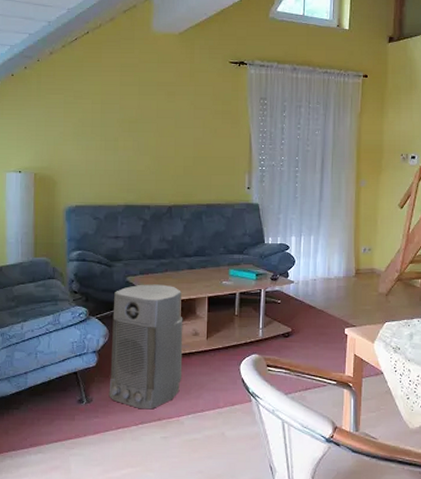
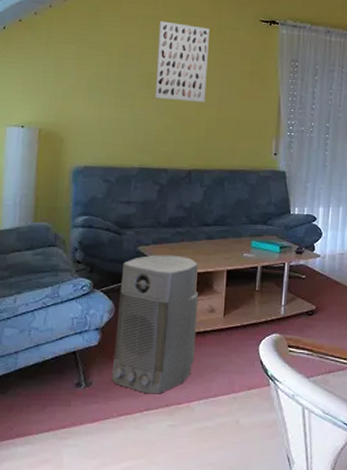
wall art: none [135,68,183,142] -> present [155,21,210,102]

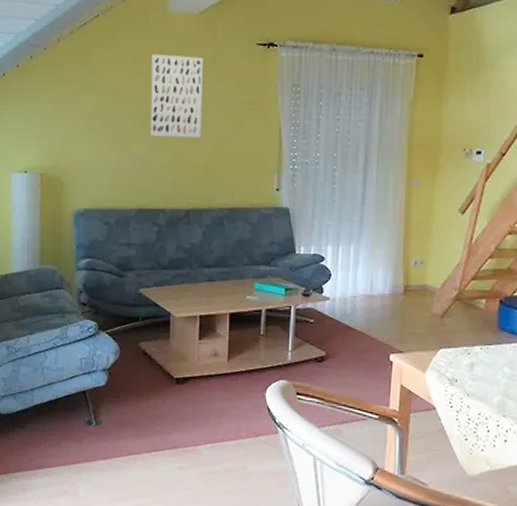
air purifier: present [111,254,199,394] -> none [119,297,202,436]

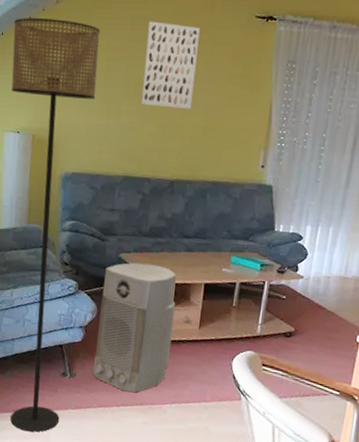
floor lamp: none [15,57,104,489] -> present [10,18,101,432]
air purifier: none [119,297,202,436] -> present [92,262,176,393]

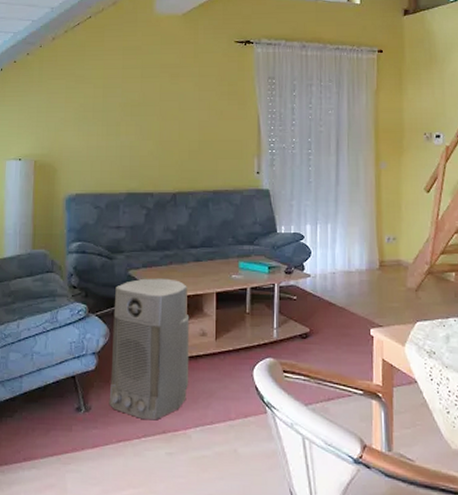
floor lamp: present [10,18,101,432] -> none [12,54,95,482]
wall art: present [141,21,200,109] -> none [138,50,187,126]

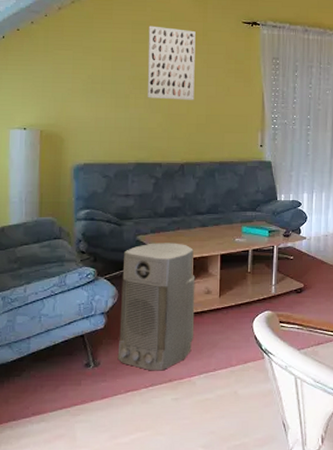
wall art: none [138,50,187,126] -> present [147,25,196,100]

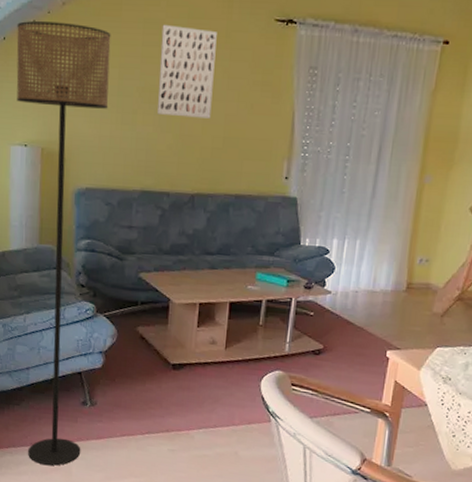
floor lamp: none [15,23,104,434] -> present [16,21,111,466]
air purifier: present [117,243,195,371] -> none [114,282,200,420]

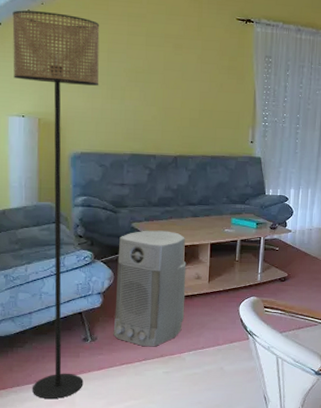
air purifier: none [114,282,200,420] -> present [113,230,187,347]
wall art: present [157,24,217,119] -> none [142,18,190,95]

